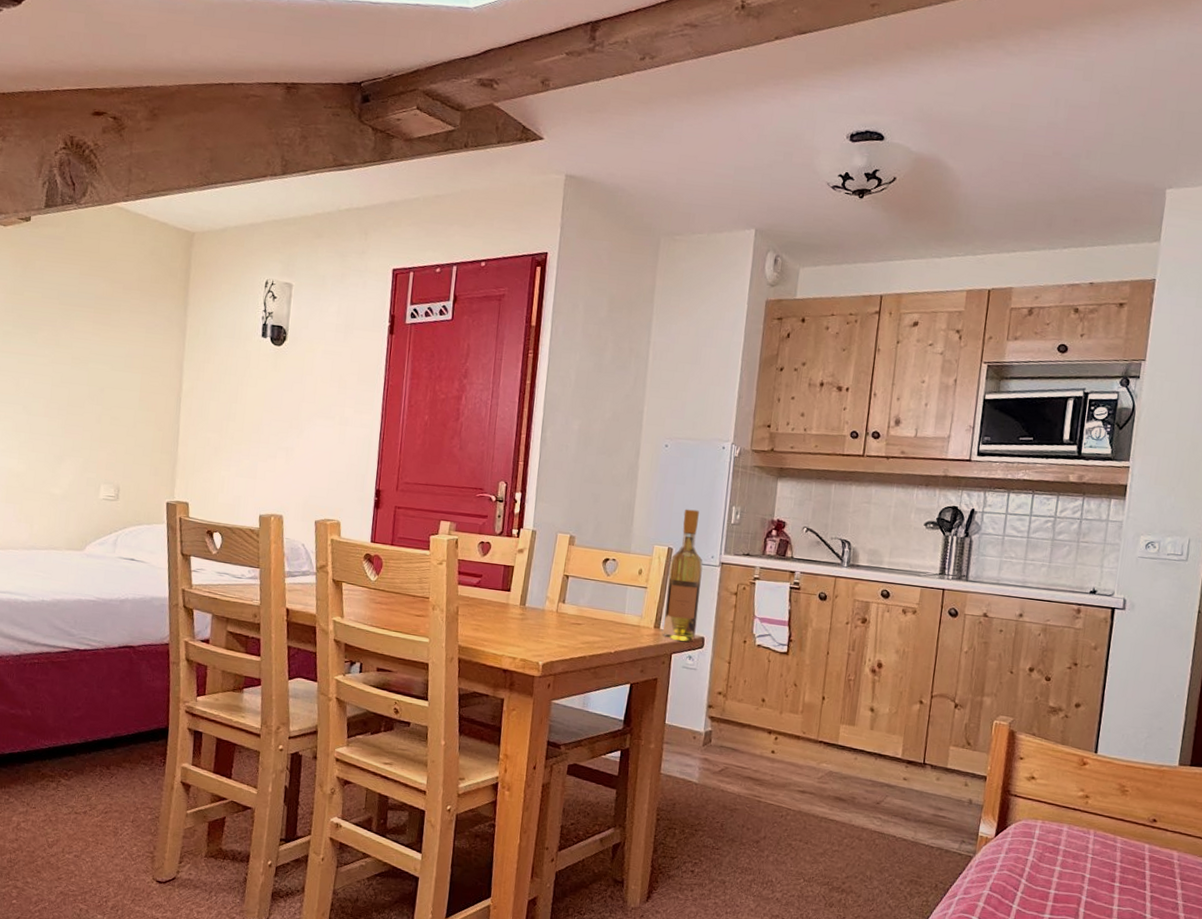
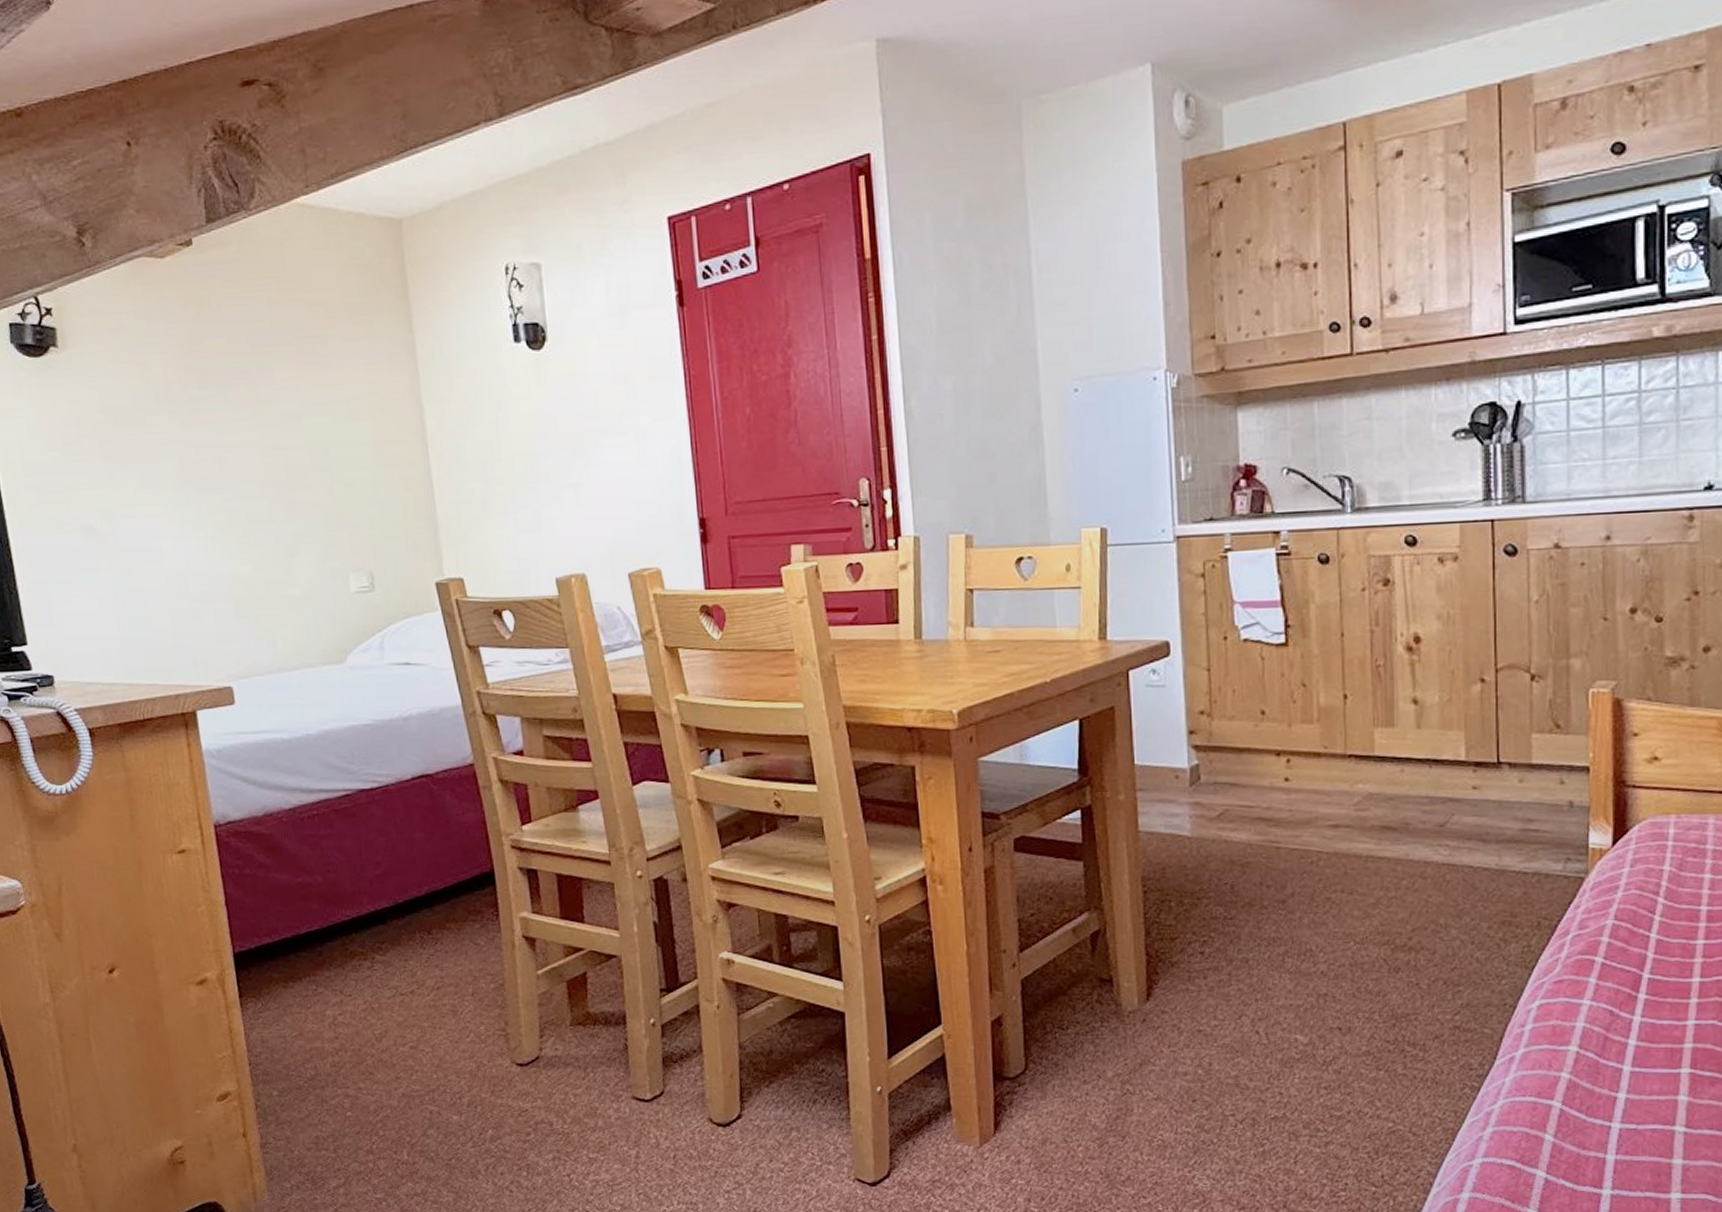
bottle: present [663,509,703,642] -> none [1106,470,1156,652]

